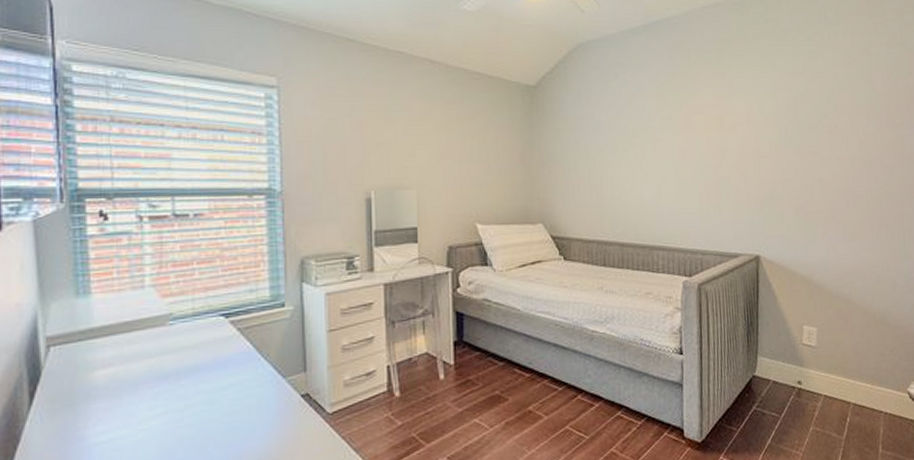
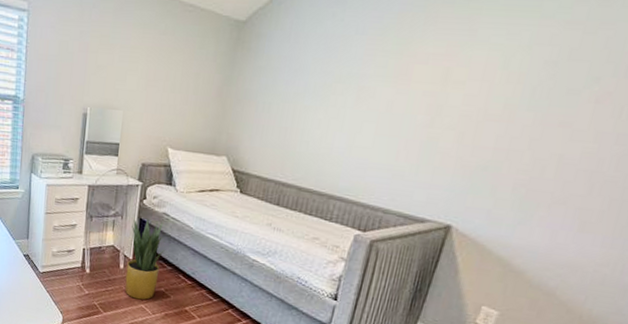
planter: none [447,309,492,414] -> present [124,218,165,300]

